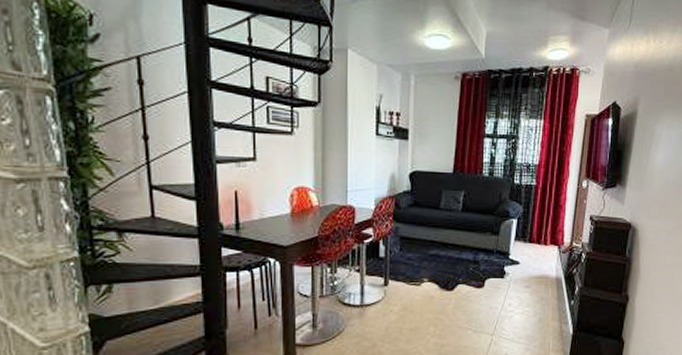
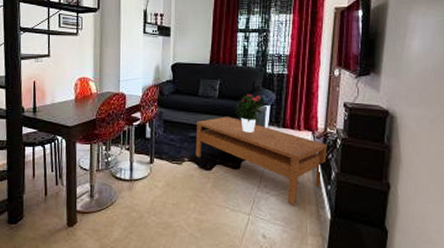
coffee table: none [436,231,573,322] -> present [195,116,328,205]
potted flower: none [479,207,514,249] -> present [234,94,267,133]

